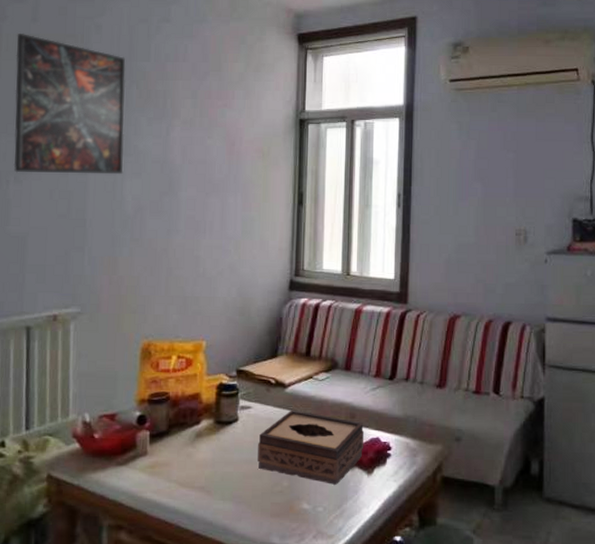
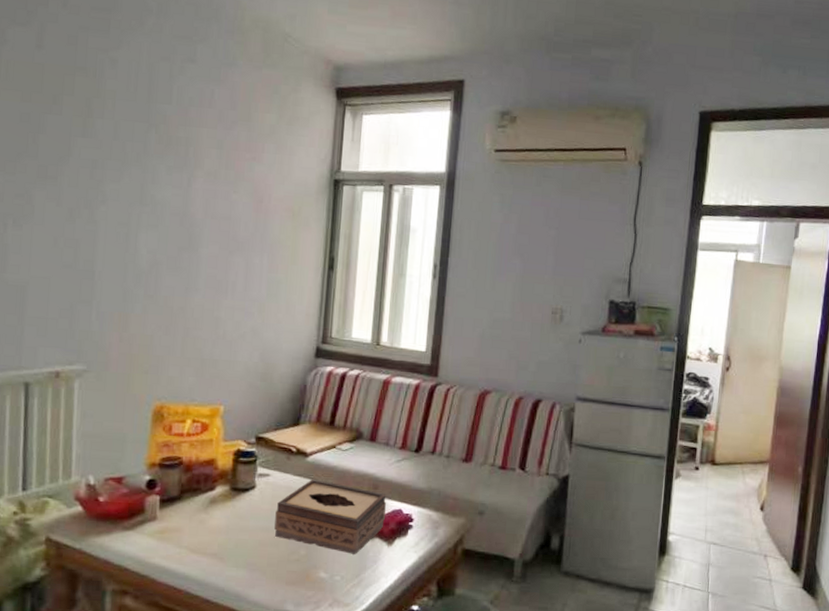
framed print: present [13,34,126,175] -> none [12,61,144,226]

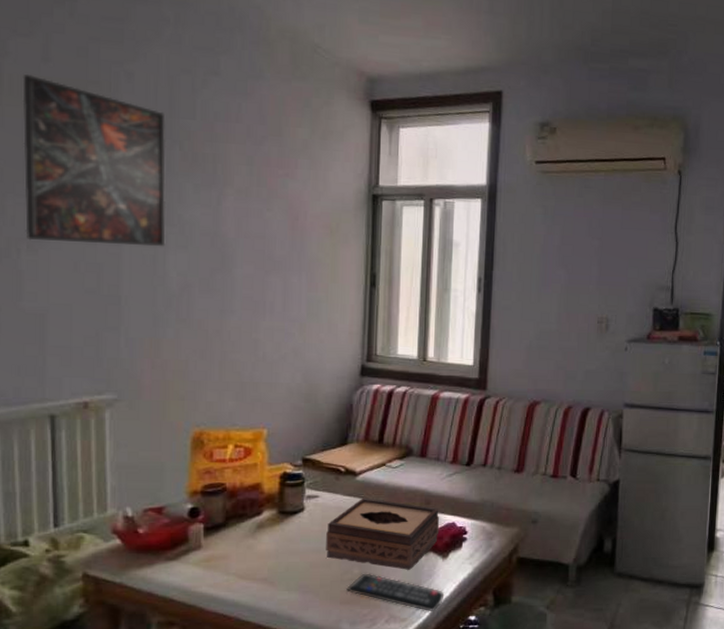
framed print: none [12,61,144,226] -> present [22,75,167,247]
remote control: none [293,555,389,599] -> present [347,573,445,612]

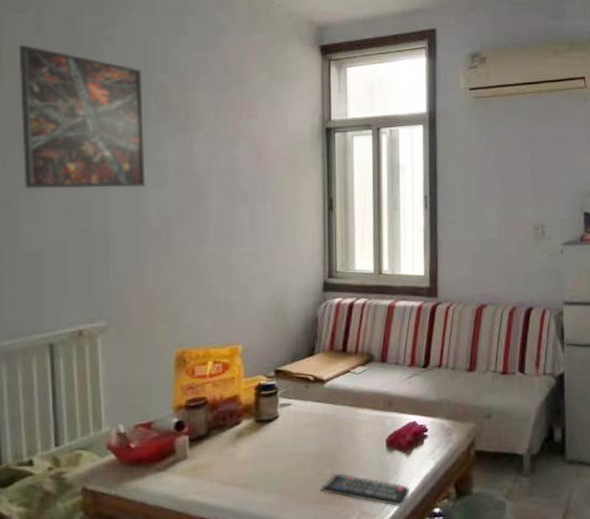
tissue box: present [326,498,439,570] -> none [299,403,401,468]

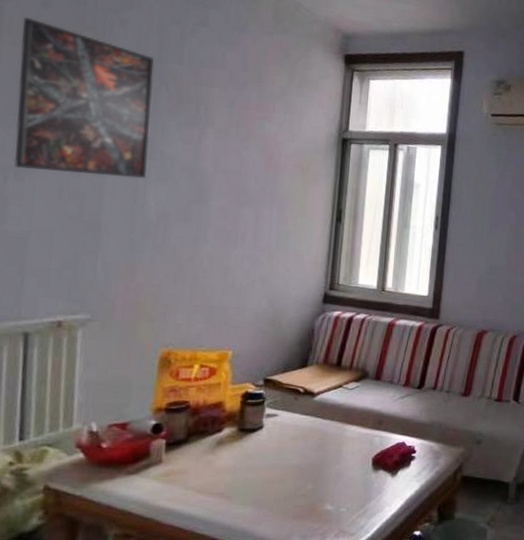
remote control: present [320,473,410,507] -> none [299,489,392,527]

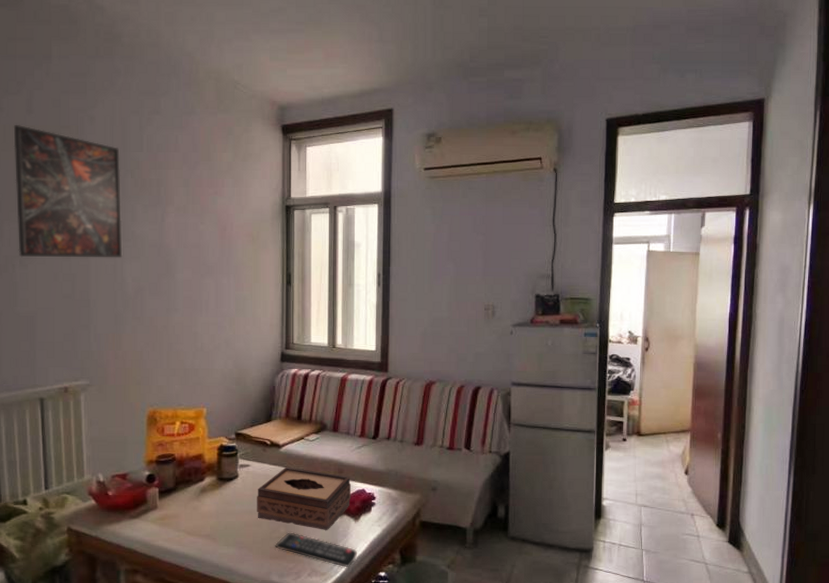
tissue box: none [281,417,391,486] -> present [257,467,351,530]
remote control: none [299,489,392,527] -> present [275,532,358,568]

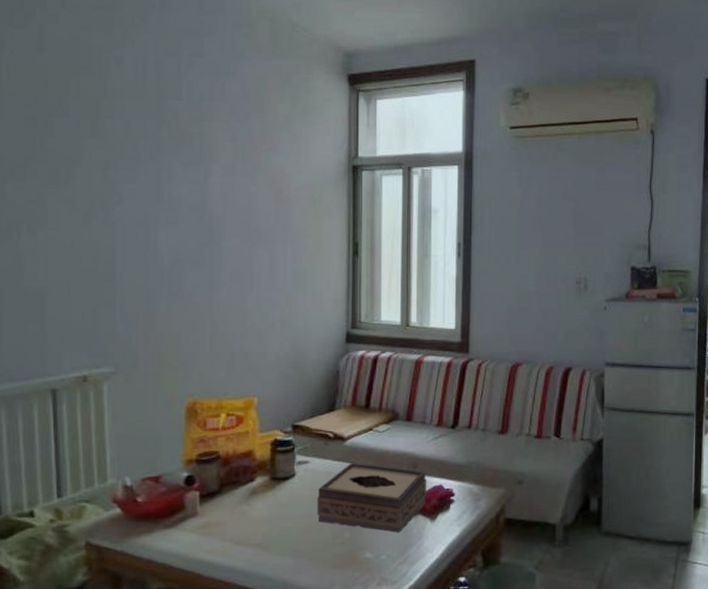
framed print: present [13,125,123,258] -> none [19,64,157,224]
remote control: present [275,532,358,568] -> none [338,536,434,575]

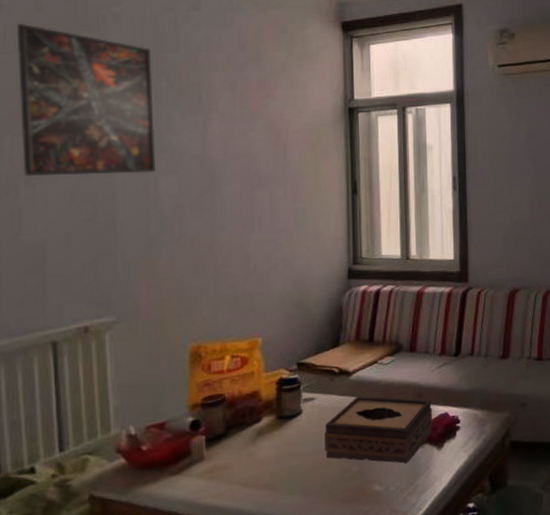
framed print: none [19,64,157,224] -> present [16,24,157,177]

